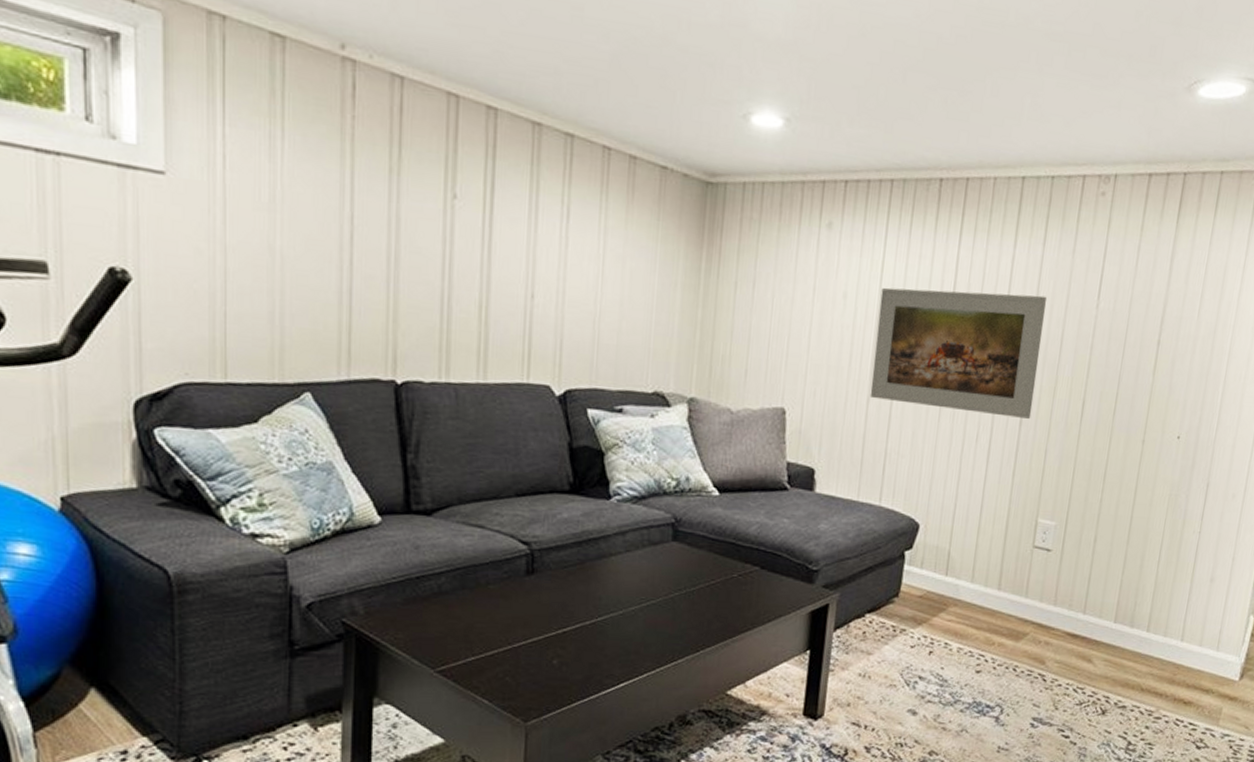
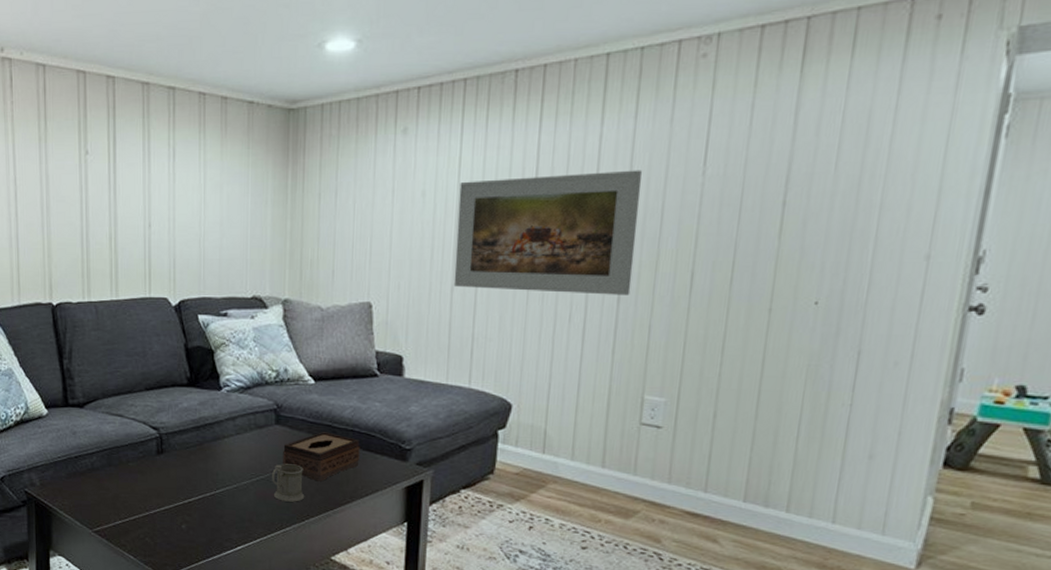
mug: none [665,586,702,630] -> present [272,464,305,502]
tissue box: none [678,550,765,607] -> present [283,432,360,482]

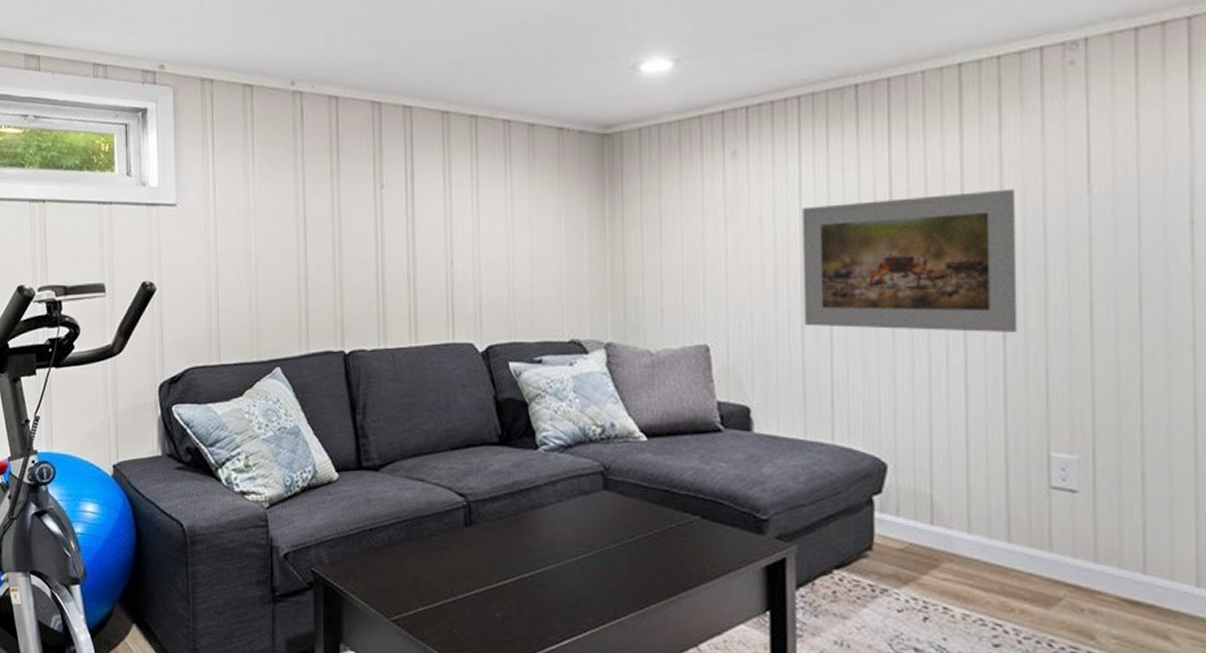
mug: present [272,464,305,502] -> none [602,537,643,585]
tissue box: present [283,432,360,482] -> none [613,499,706,560]

